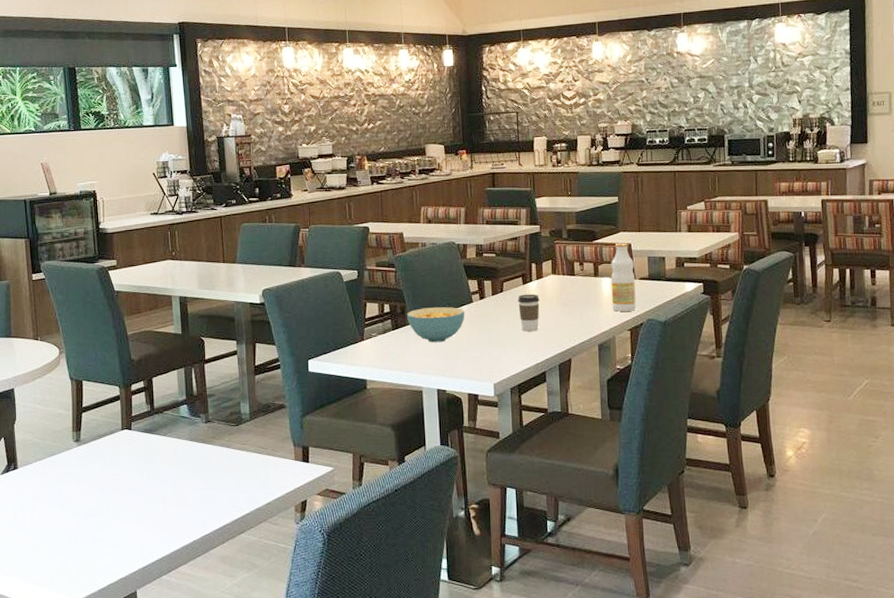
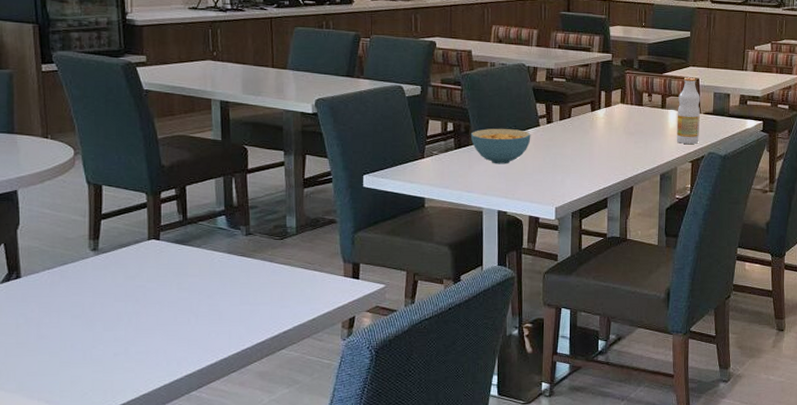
coffee cup: present [518,294,540,332] -> none [585,121,607,158]

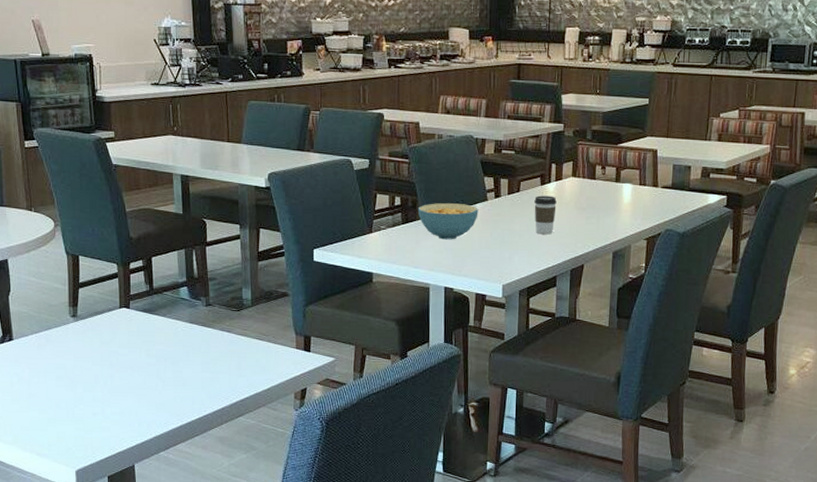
coffee cup: none [585,121,607,158] -> present [534,195,557,235]
fruit juice: present [676,77,700,144] -> none [631,148,658,220]

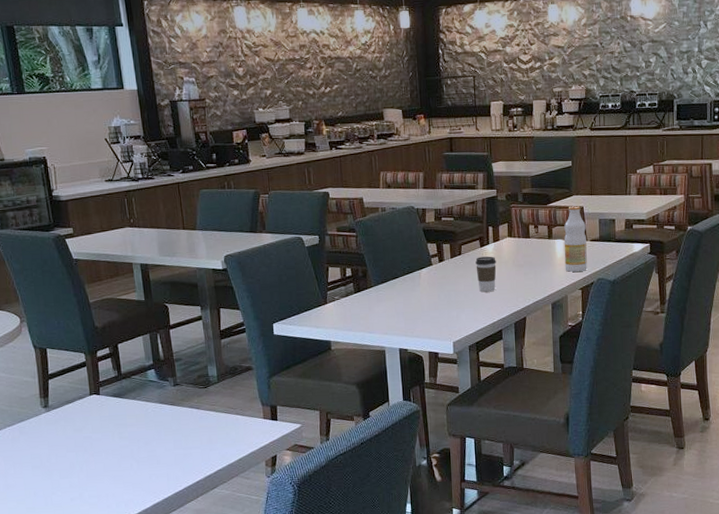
cereal bowl: present [417,203,479,240] -> none [368,270,425,305]
fruit juice: none [631,148,658,220] -> present [564,206,587,272]

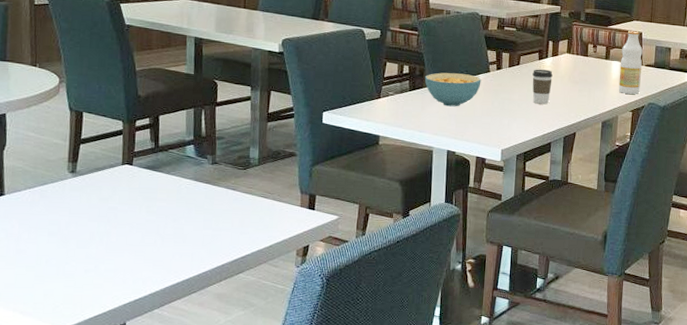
cereal bowl: none [368,270,425,305] -> present [424,72,481,107]

